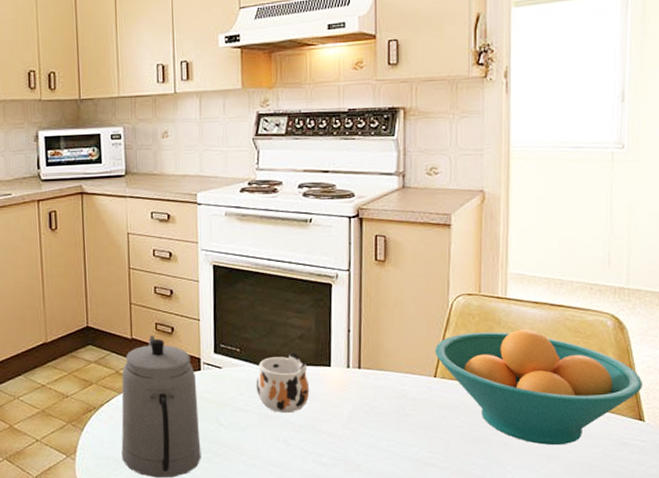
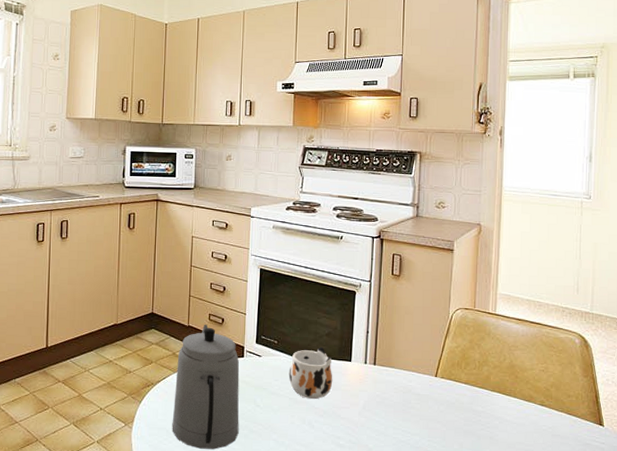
fruit bowl: present [435,329,643,446] -> none [437,341,603,443]

